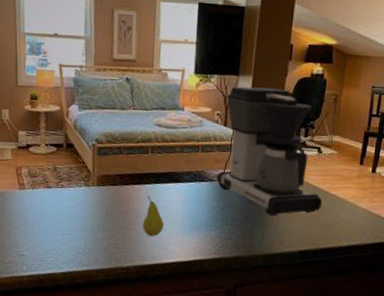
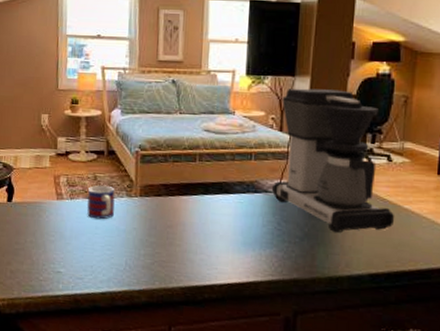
mug: none [47,176,74,207] -> present [86,185,115,220]
fruit: present [143,195,165,237] -> none [190,208,214,255]

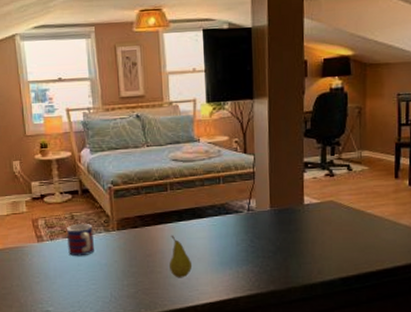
fruit: none [190,208,214,255] -> present [170,235,193,278]
coffee maker: present [272,88,395,233] -> none [243,108,360,243]

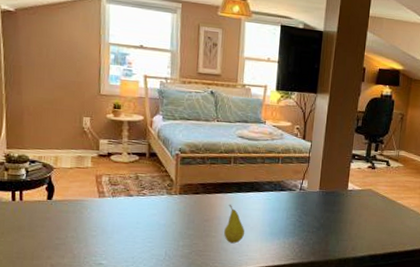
mug: present [66,224,94,257] -> none [128,184,156,215]

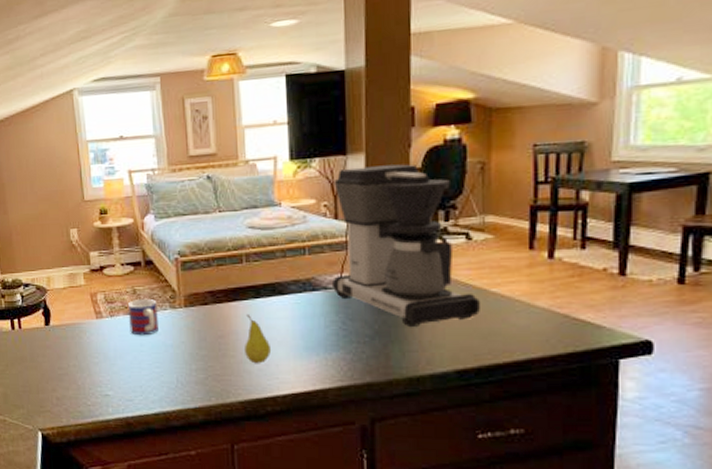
mug: none [128,184,156,215] -> present [127,299,159,336]
coffee maker: none [295,103,391,223] -> present [333,164,481,326]

